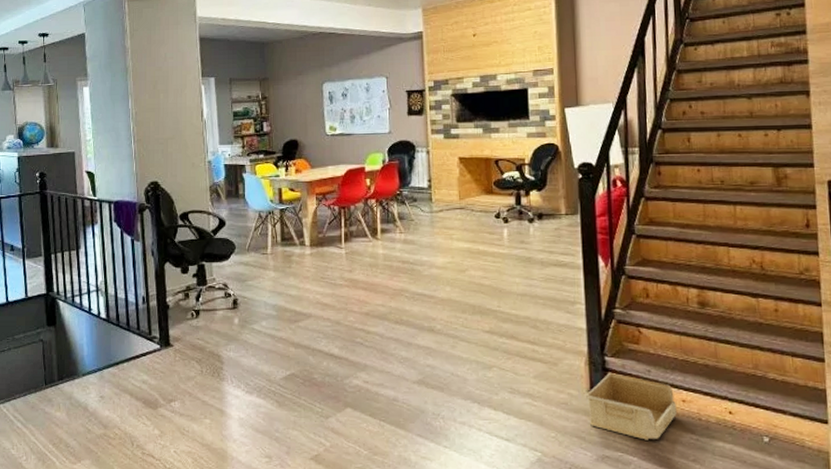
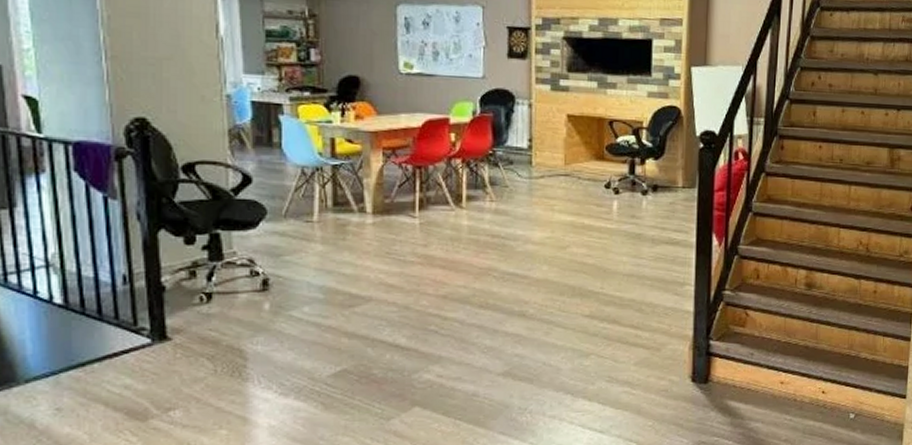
storage bin: present [585,372,677,440] -> none [686,356,774,424]

